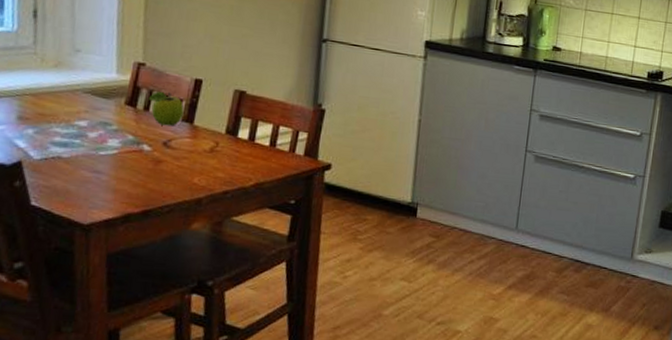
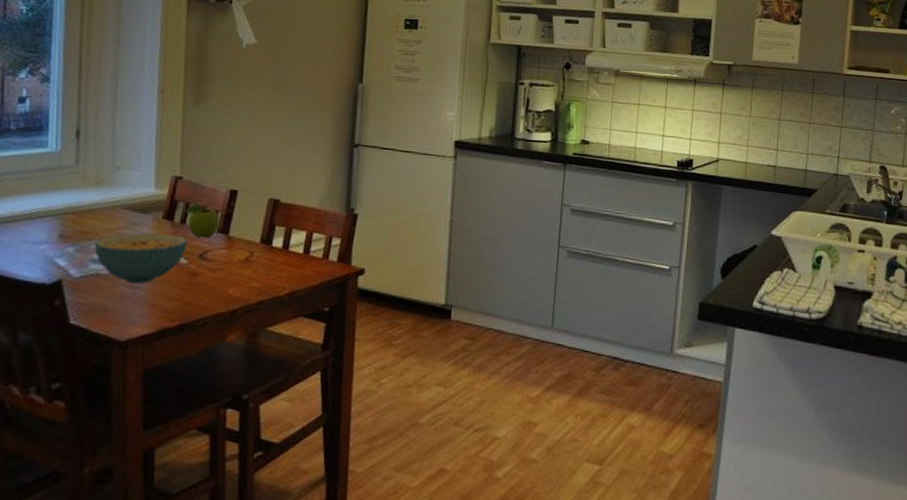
cereal bowl: none [54,118,151,169] -> present [94,233,187,284]

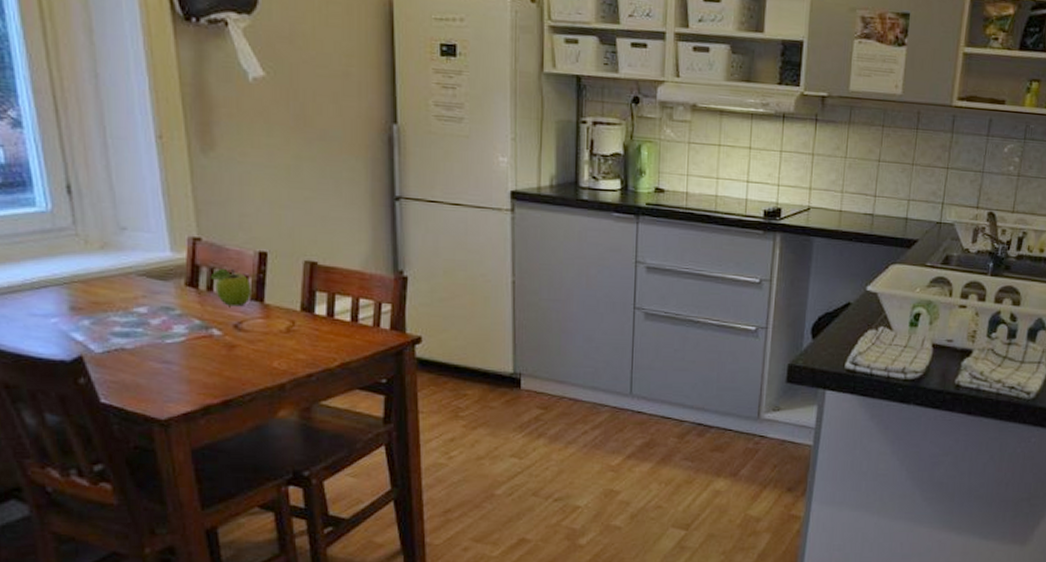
cereal bowl: present [94,233,187,284] -> none [111,302,218,359]

